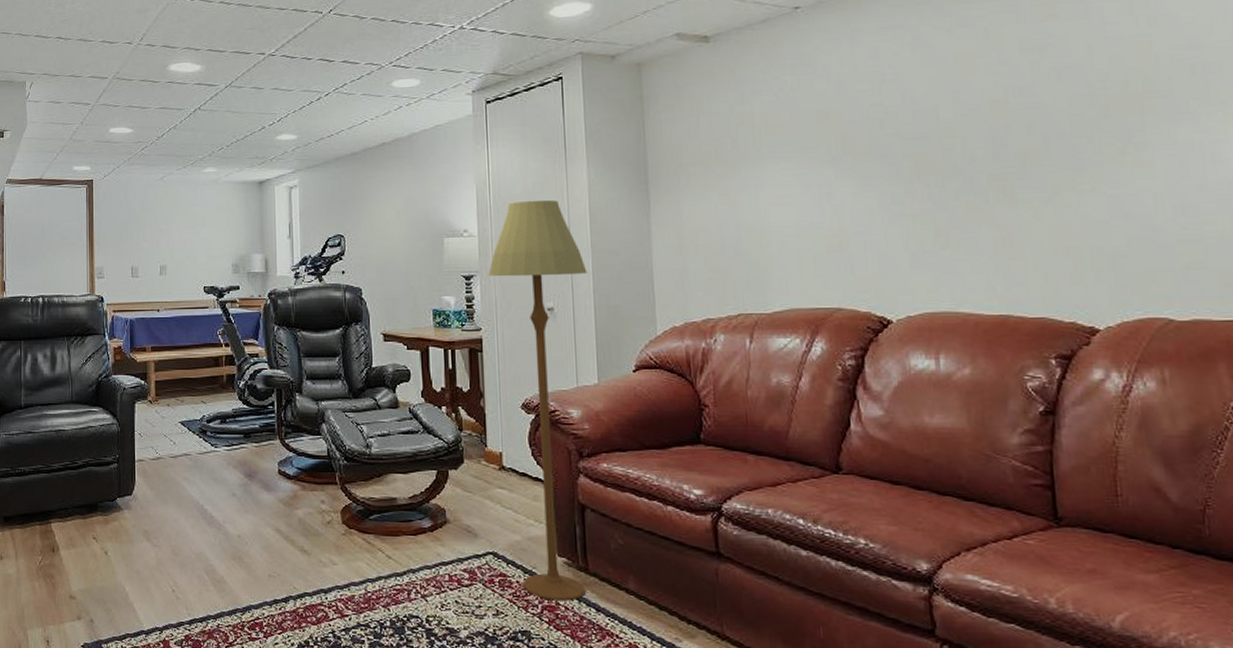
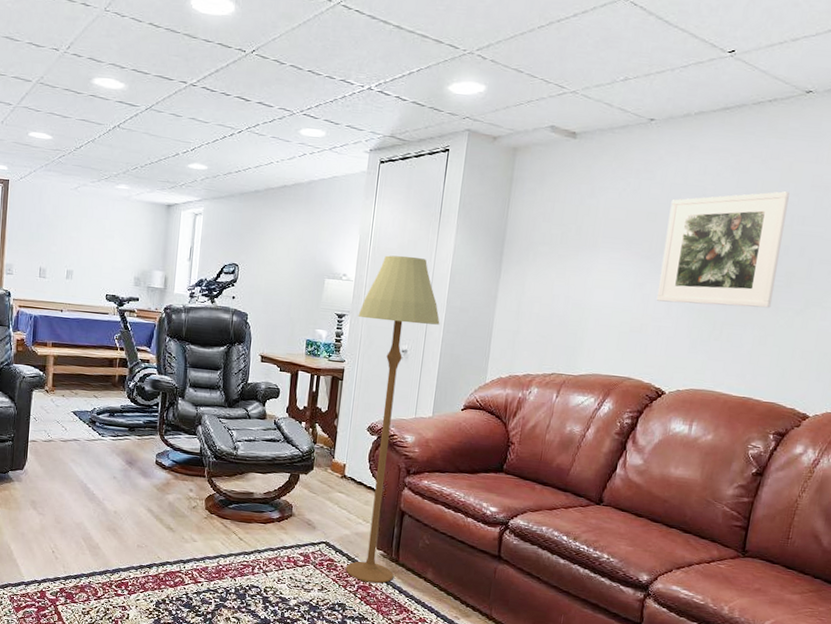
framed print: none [843,61,1007,211] -> present [656,191,790,308]

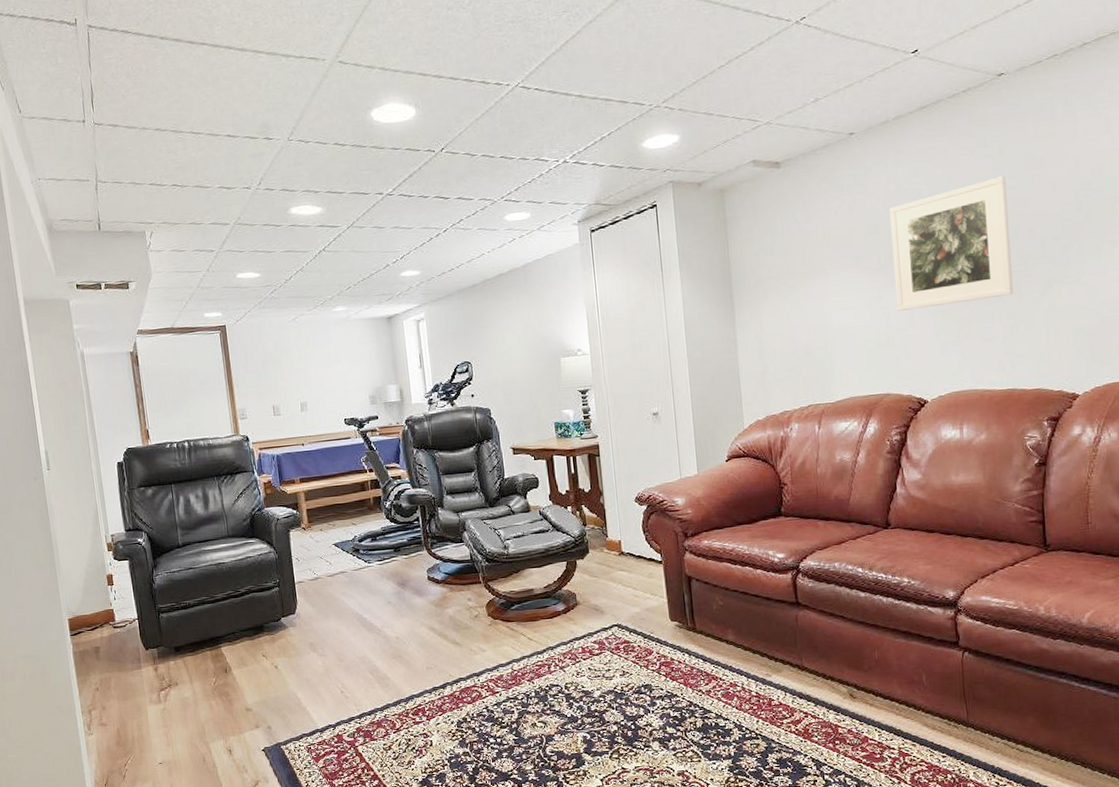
floor lamp: present [345,255,440,584] -> none [601,317,694,658]

